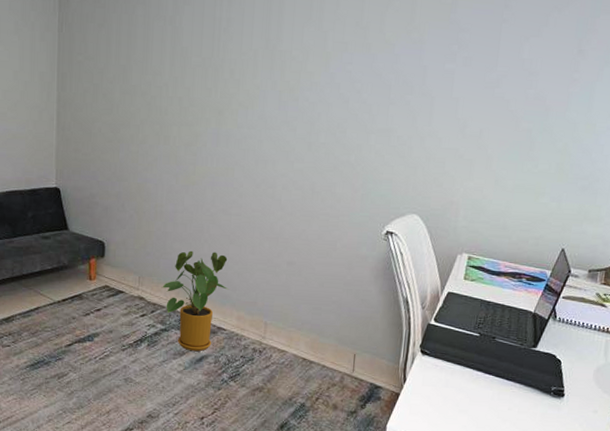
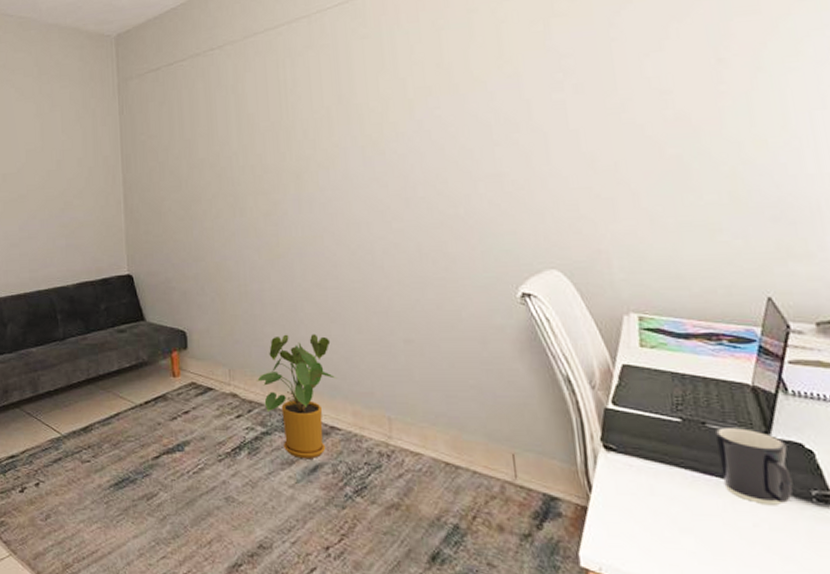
mug: none [496,341,545,396] -> present [714,426,794,505]

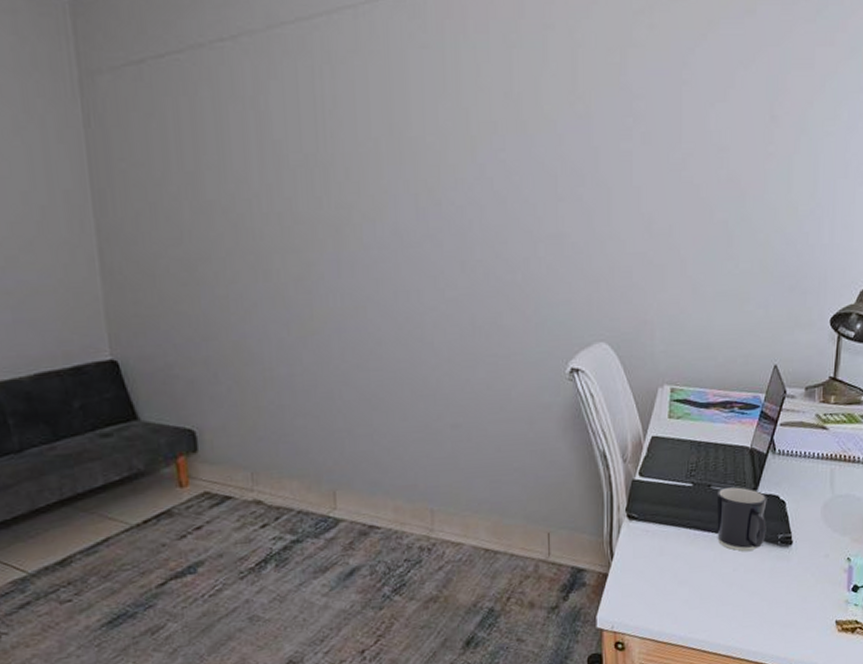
house plant: present [257,334,338,459] -> none [286,424,379,564]

